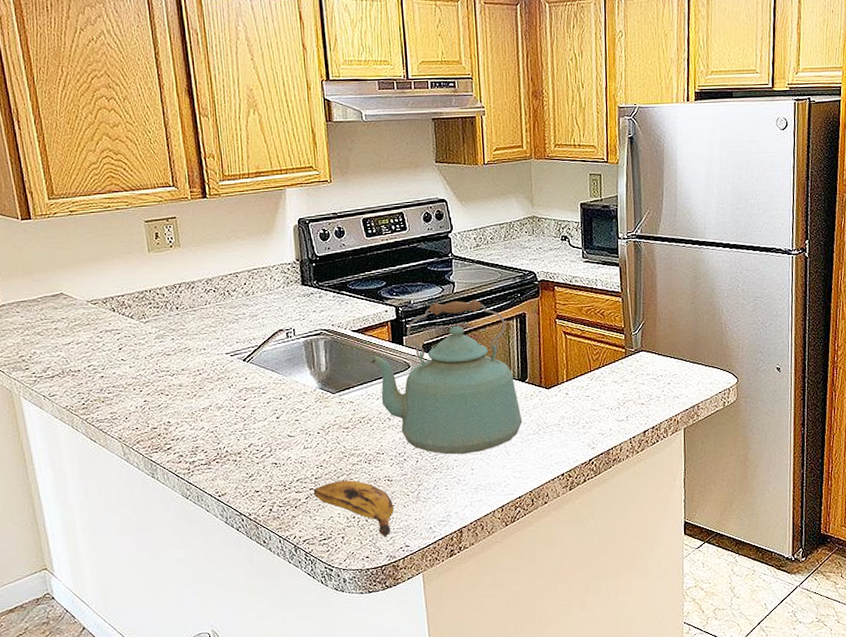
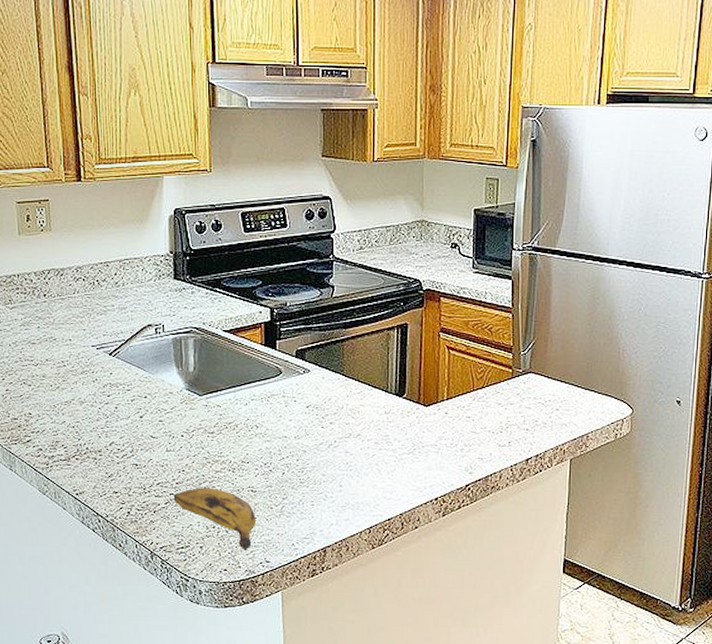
kettle: present [370,299,523,455] -> none [241,306,397,469]

